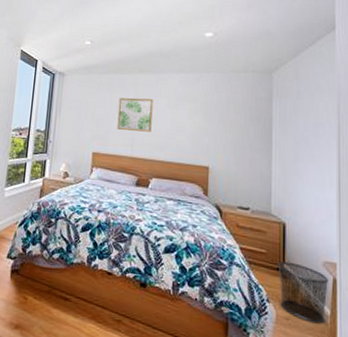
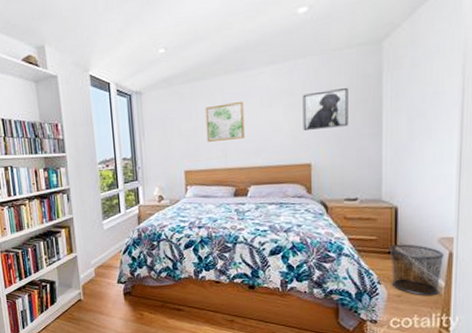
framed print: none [203,103,244,139] -> present [302,88,348,130]

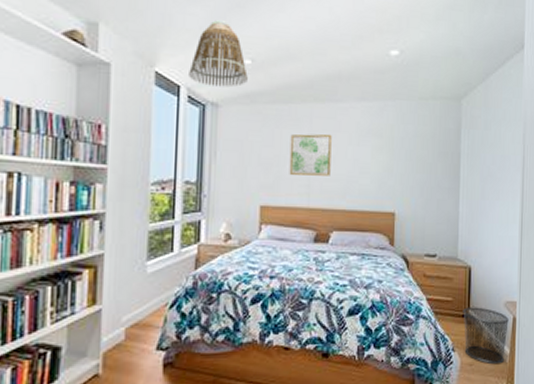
lamp shade: none [115,19,163,79] -> present [189,20,248,88]
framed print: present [302,88,348,130] -> none [389,137,432,177]

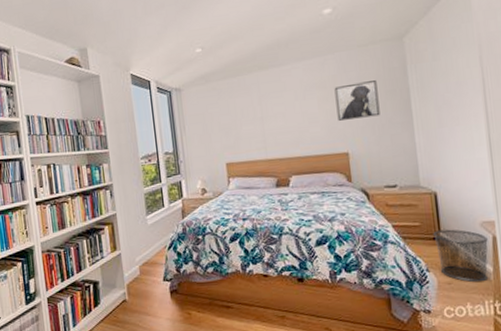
lamp shade: present [189,20,248,88] -> none [155,23,201,77]
wall art: present [289,133,332,176] -> none [242,94,283,136]
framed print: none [389,137,432,177] -> present [334,80,380,121]

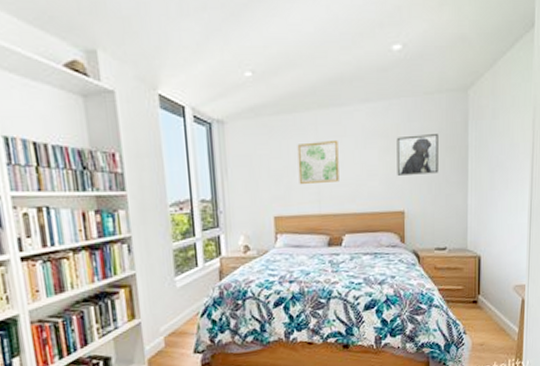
wall art: none [242,94,283,136] -> present [297,139,339,185]
waste bin: present [433,229,488,283] -> none [473,292,518,343]

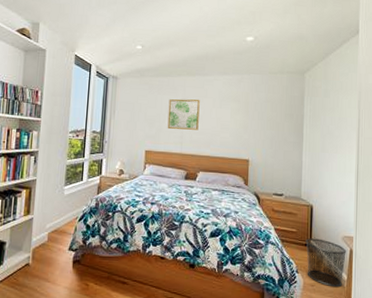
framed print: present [396,134,439,176] -> none [244,102,280,134]
waste bin: none [473,292,518,343] -> present [305,238,346,288]

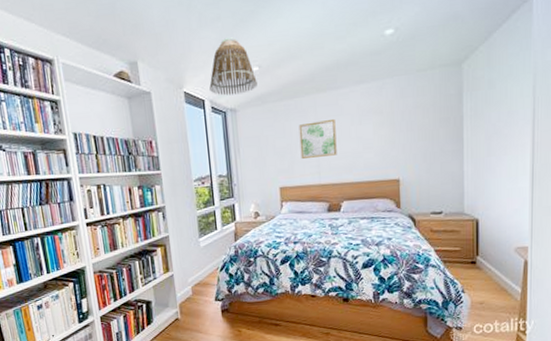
lamp shade: none [98,19,139,65] -> present [209,37,257,96]
waste bin: present [305,238,346,288] -> none [471,254,520,303]

